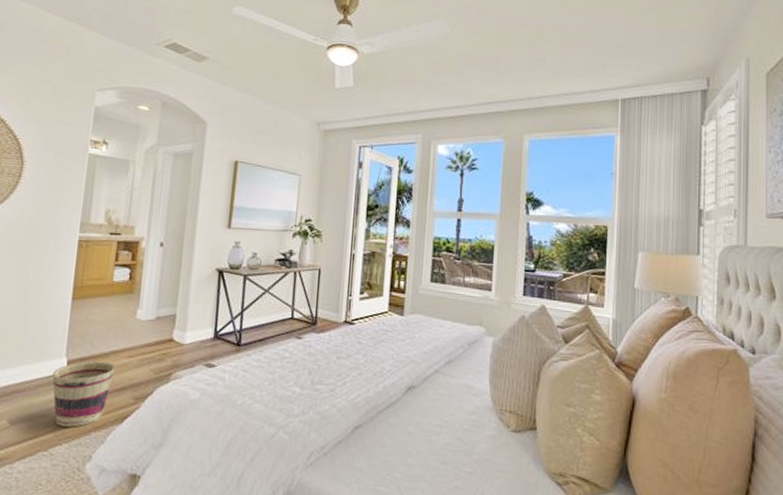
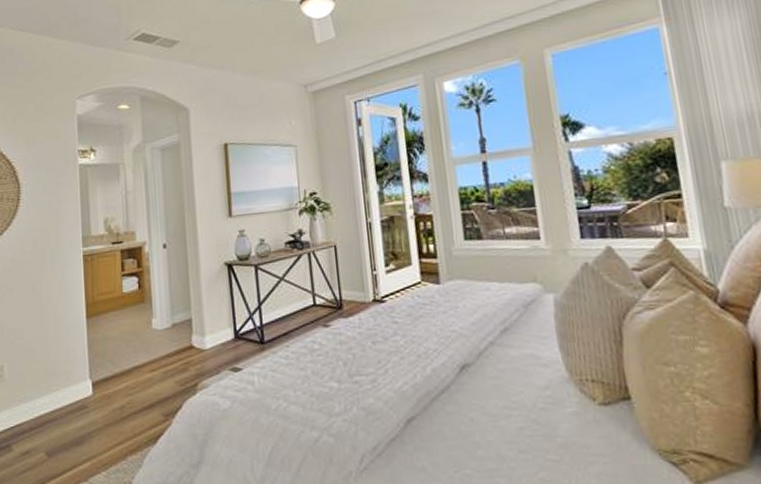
basket: present [52,360,116,427] -> none [80,379,140,453]

